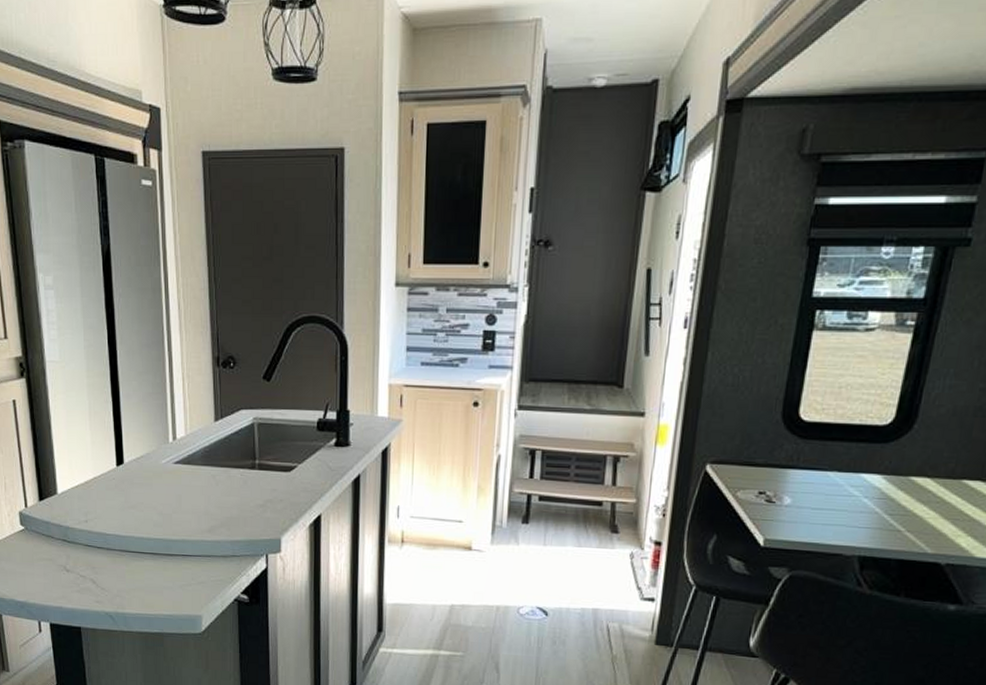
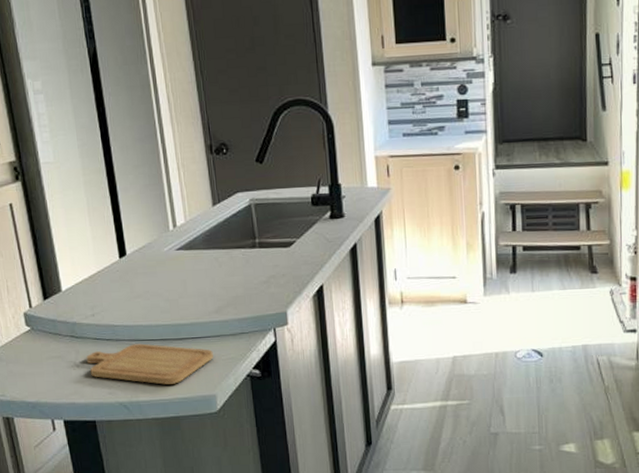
chopping board: none [76,554,202,600] -> present [86,343,214,385]

